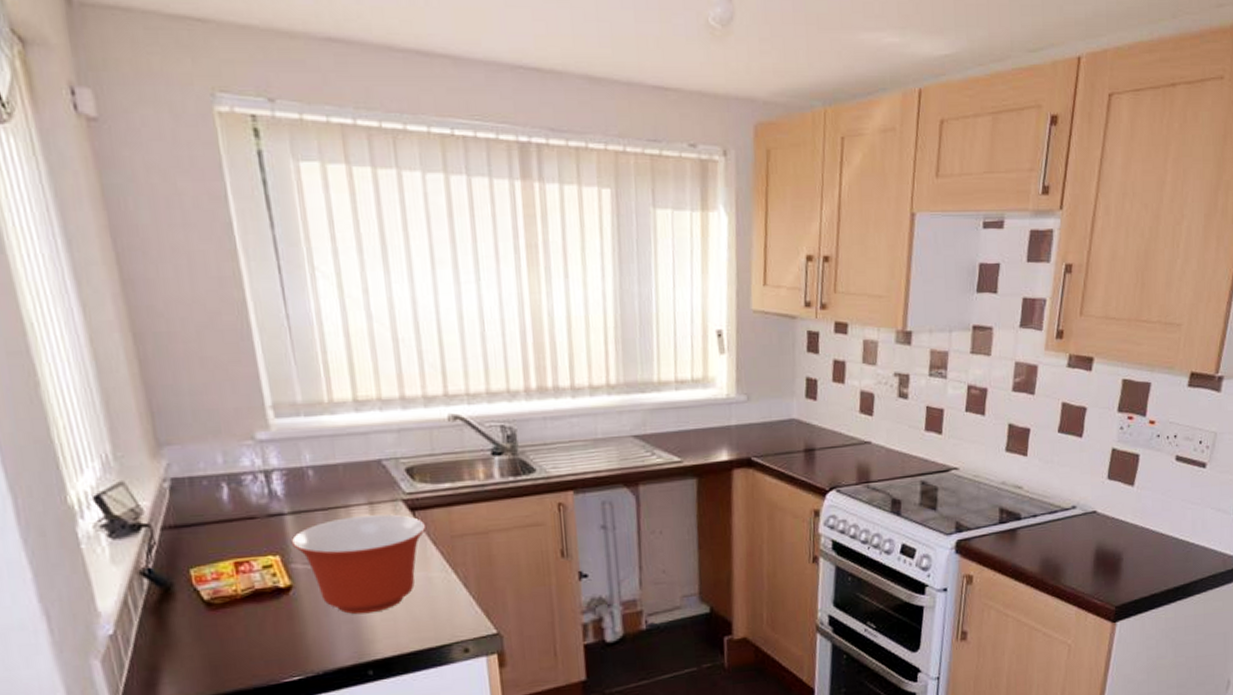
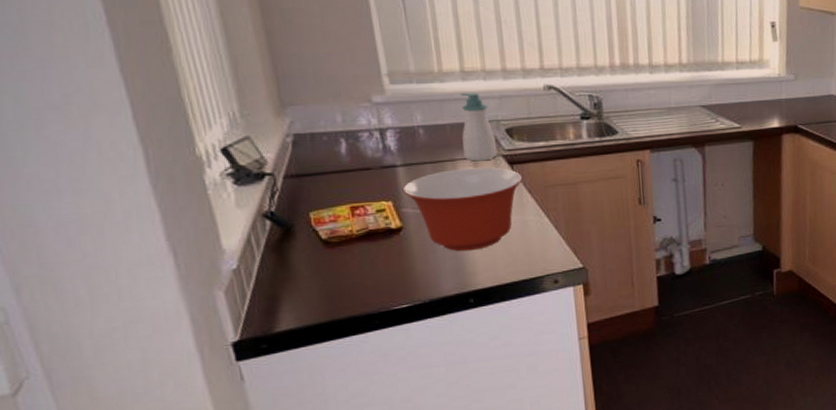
soap bottle: none [353,426,397,508] -> present [460,93,498,162]

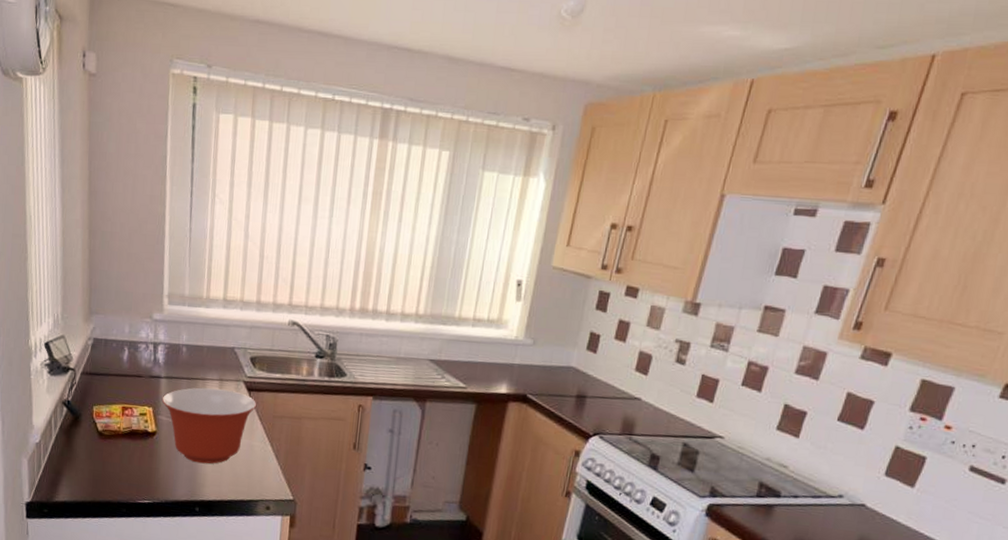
soap bottle: present [460,93,498,162] -> none [213,319,241,384]

